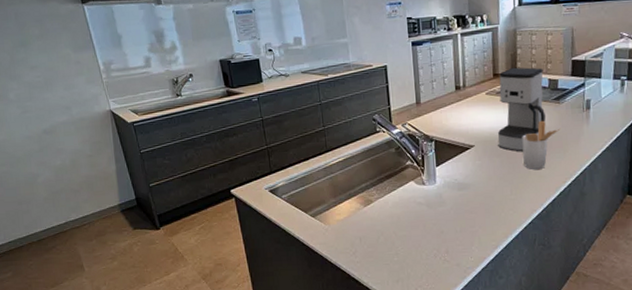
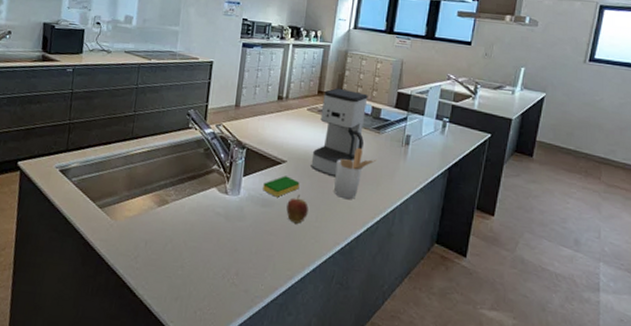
dish sponge: none [456,159,491,180] -> present [263,176,300,197]
fruit: none [481,173,503,200] -> present [286,194,309,224]

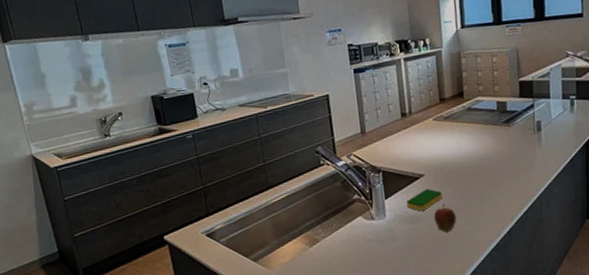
coffee maker: present [311,87,368,177] -> none [446,90,497,179]
utensil holder: present [334,147,377,199] -> none [473,144,513,197]

